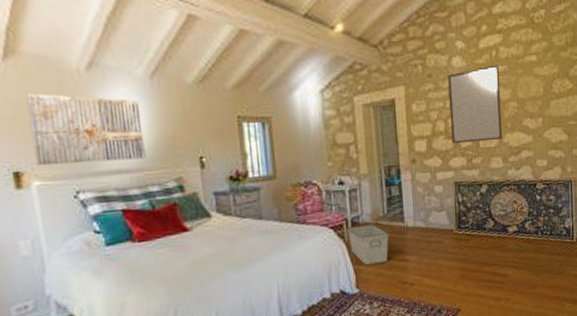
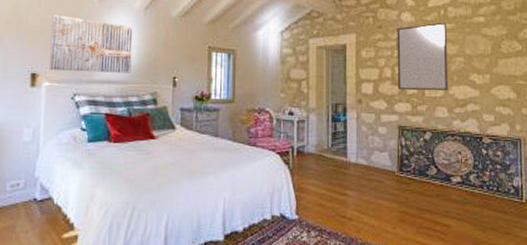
storage bin: present [347,224,389,265] -> none [293,155,331,193]

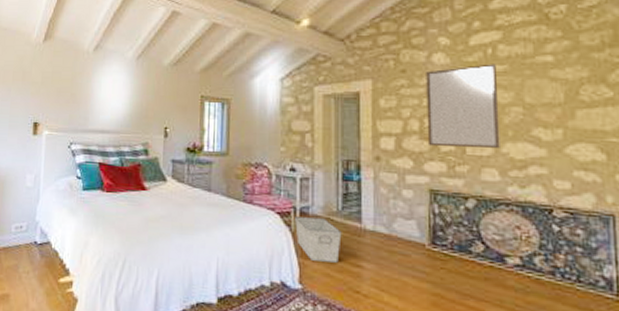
wall art: present [49,14,133,73] -> none [48,66,126,123]
storage bin: none [293,155,331,193] -> present [295,217,342,263]

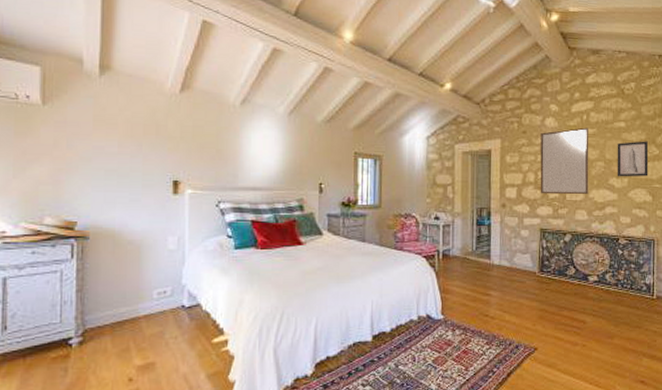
storage bin: present [295,217,342,263] -> none [438,258,475,294]
wall art: none [542,79,598,128] -> present [617,141,649,177]

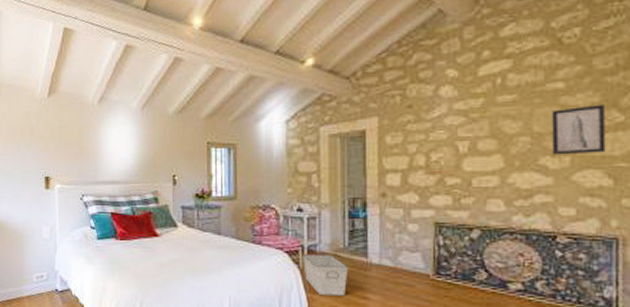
storage bin: none [438,258,475,294] -> present [303,255,349,296]
home mirror: present [540,127,589,195] -> none [433,94,506,181]

